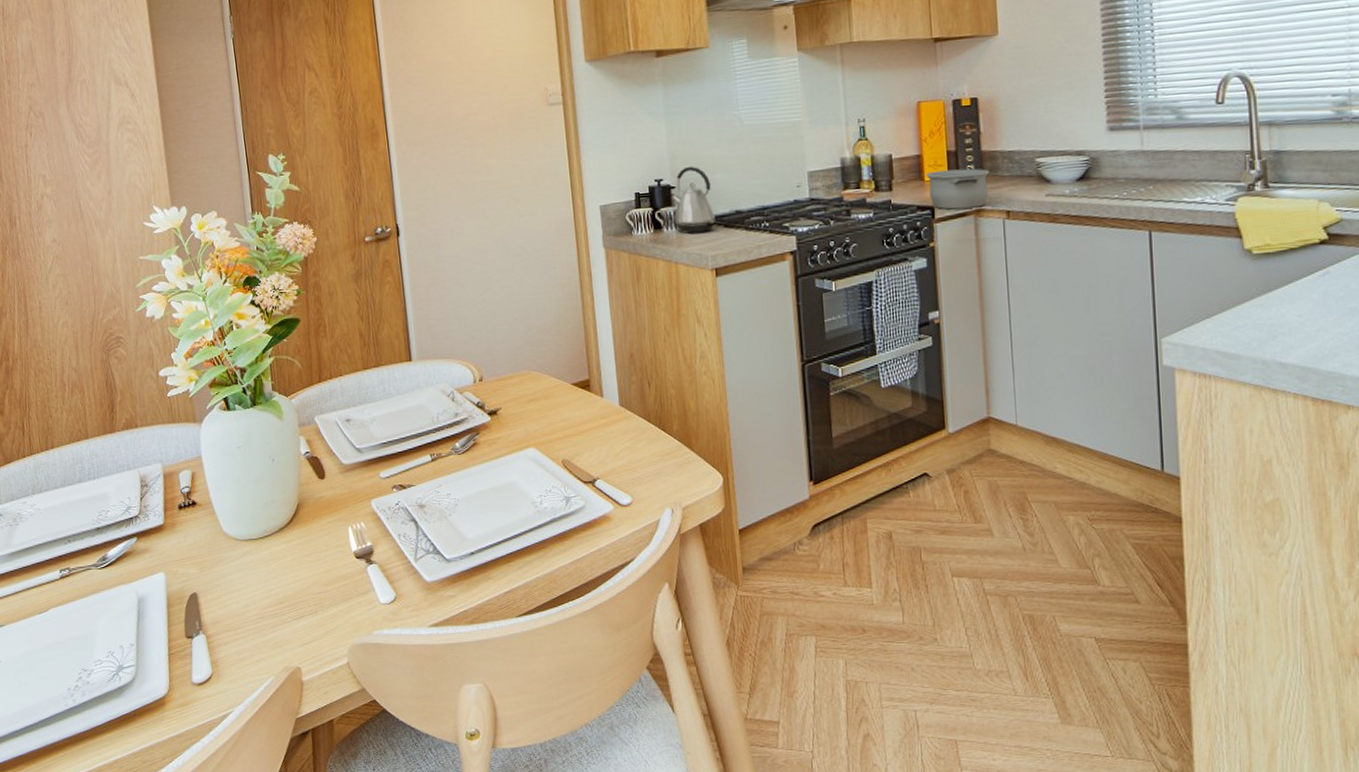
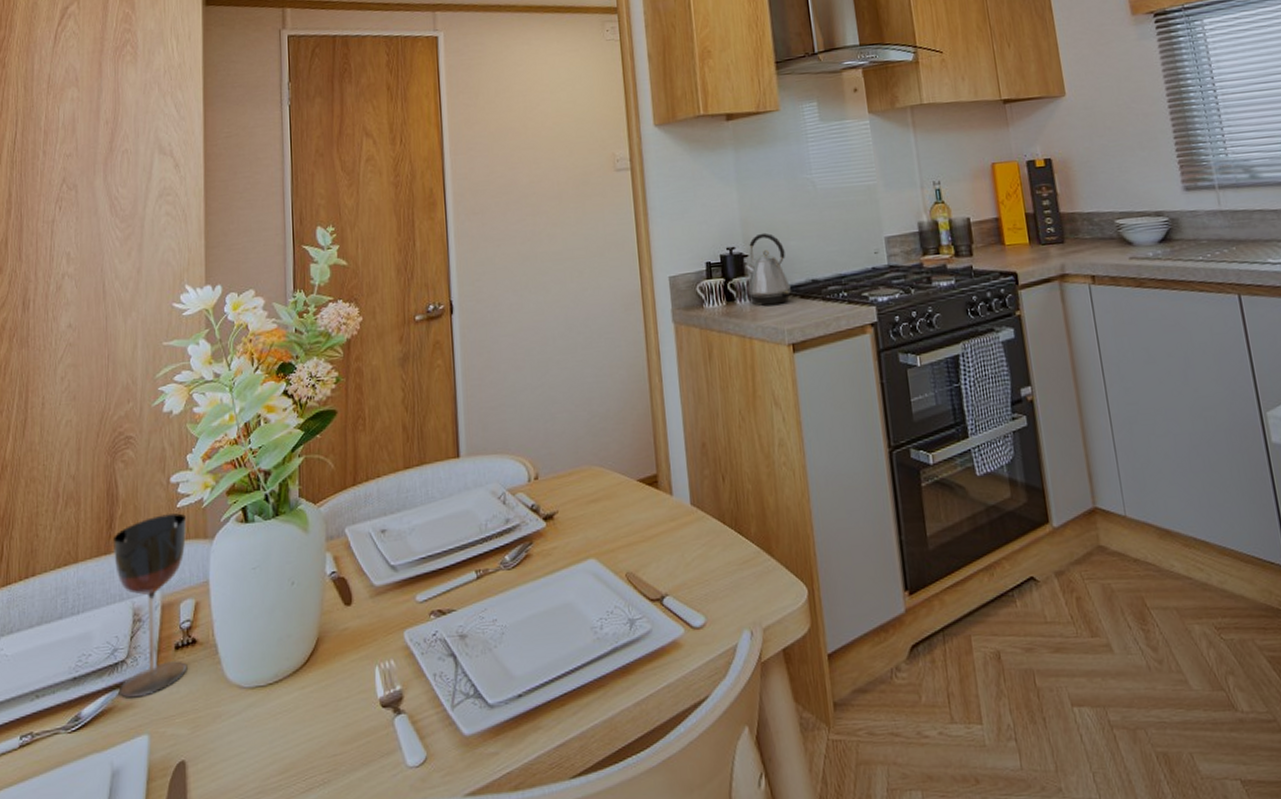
wineglass: none [116,401,190,545] -> present [114,513,186,698]
cooking pot: present [926,168,989,210] -> none [1006,231,1071,276]

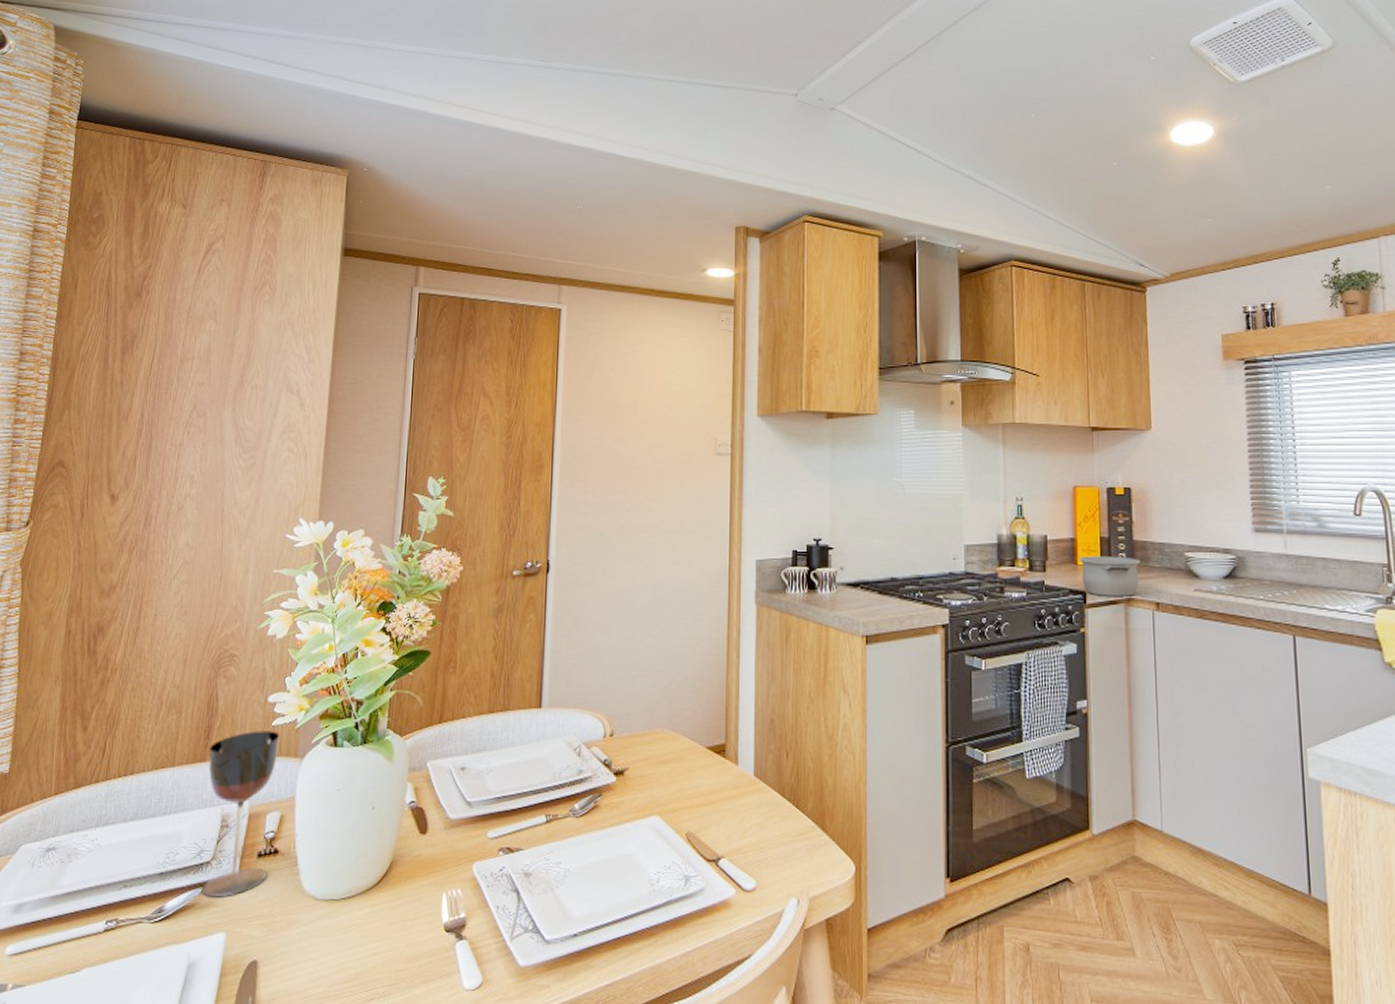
kettle: present [744,232,792,306] -> none [828,528,871,597]
cooking pot: none [1006,231,1071,276] -> present [1079,556,1140,596]

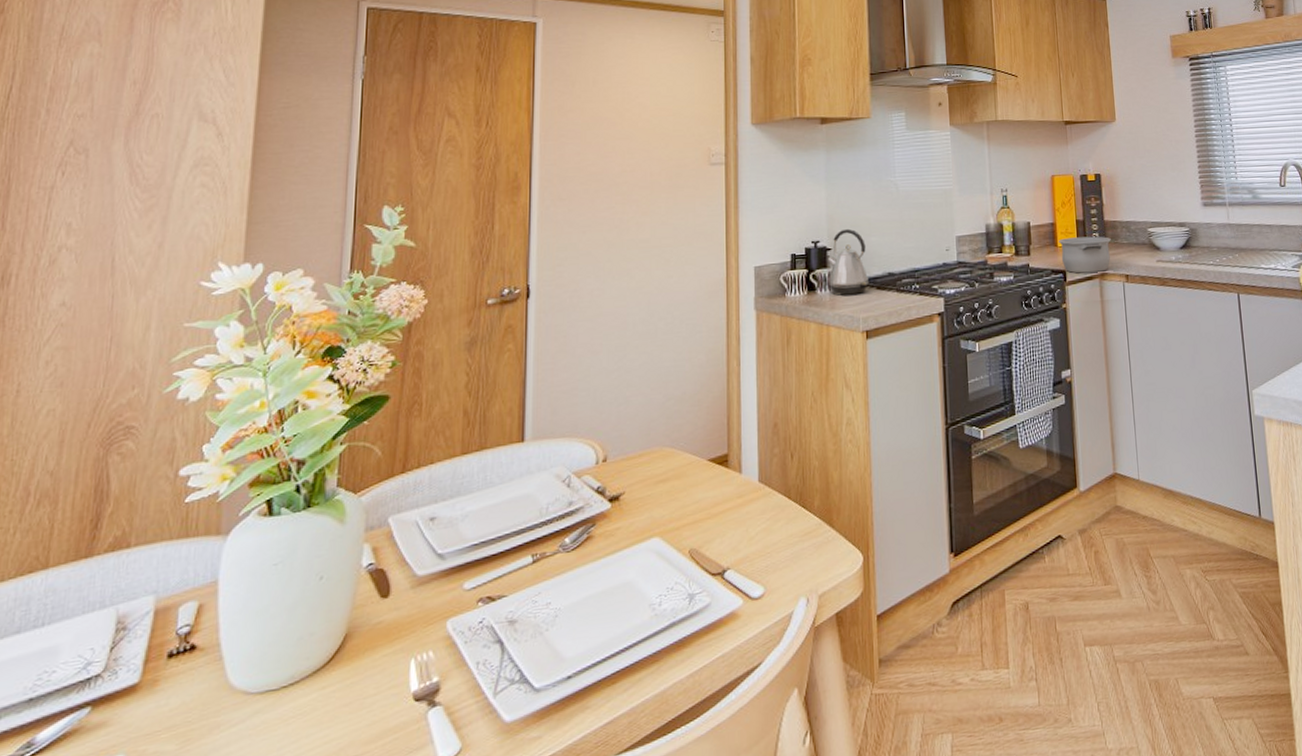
wineglass: present [202,731,279,897] -> none [90,508,195,716]
kettle: none [828,528,871,597] -> present [827,228,870,296]

